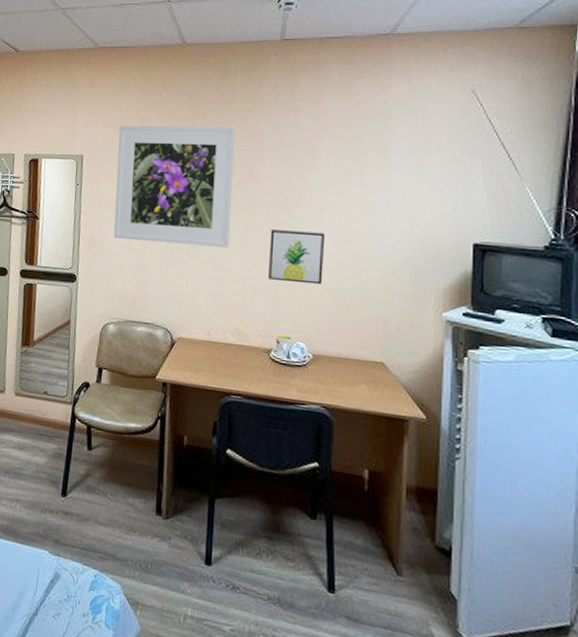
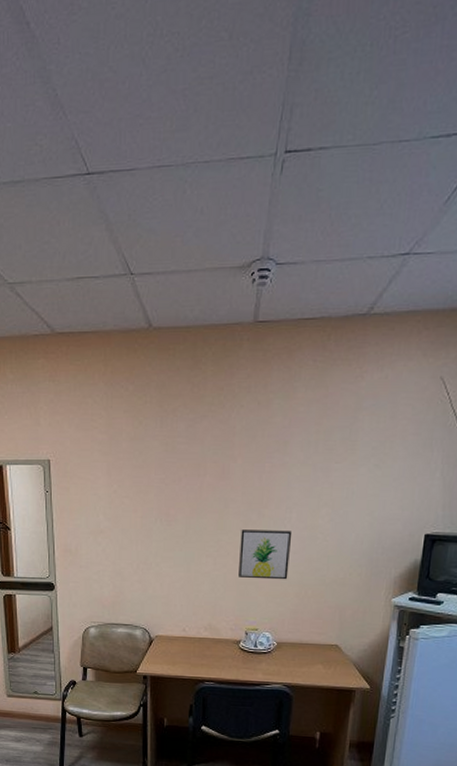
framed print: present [113,125,236,248] -> none [85,424,207,549]

